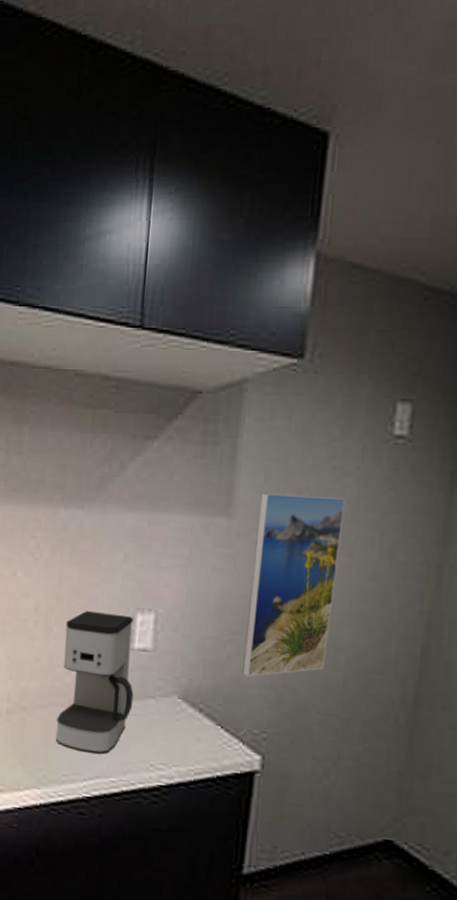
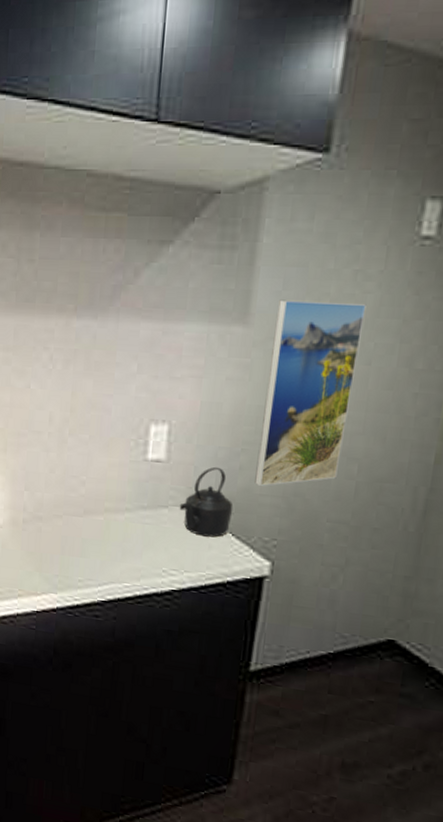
coffee maker: present [55,610,134,754] -> none [71,422,148,561]
kettle: none [166,656,222,730] -> present [179,466,234,537]

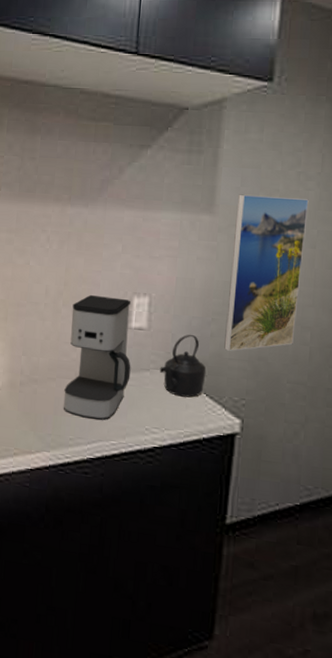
coffee maker: none [71,422,148,561] -> present [63,294,131,420]

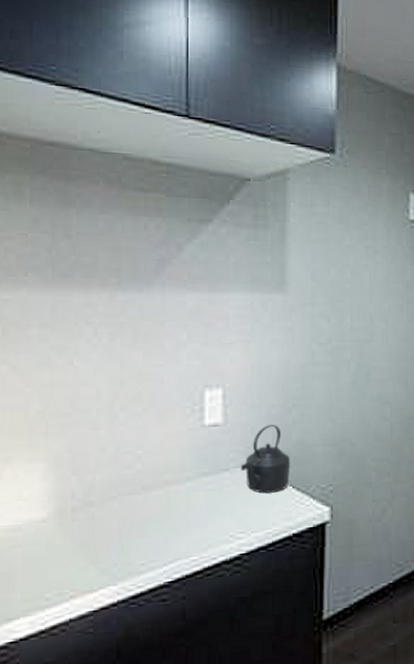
coffee maker: present [63,294,131,420] -> none [129,392,208,537]
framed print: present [224,194,309,351] -> none [307,270,379,437]

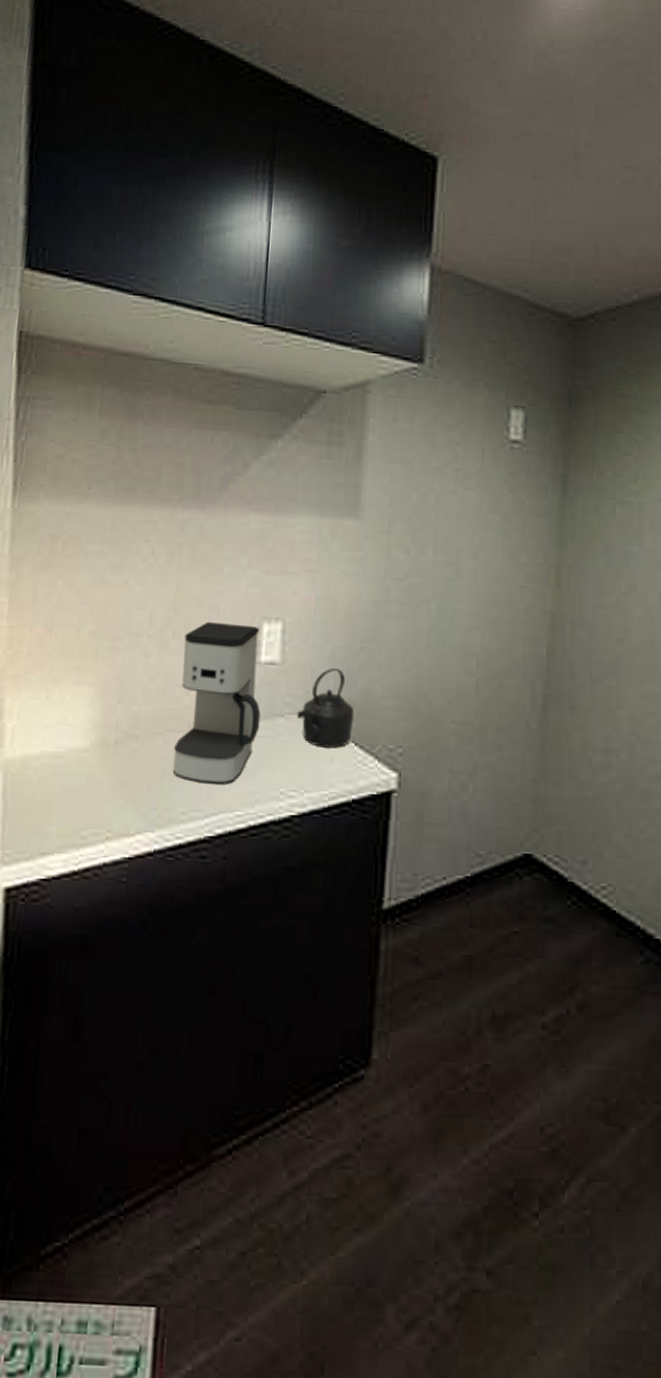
coffee maker: none [129,392,208,537] -> present [172,621,261,785]

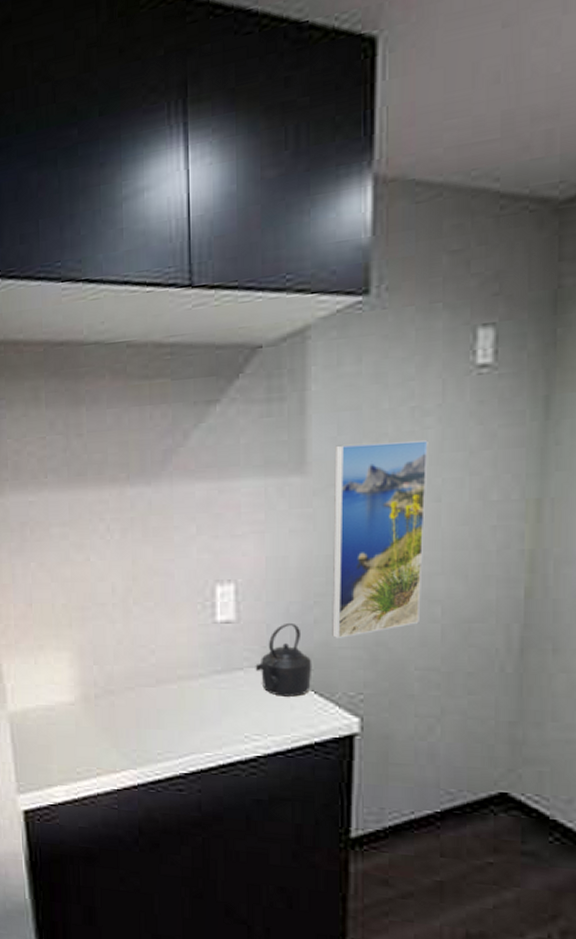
coffee maker: present [172,621,261,785] -> none [145,587,221,730]
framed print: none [375,494,469,687] -> present [332,440,428,638]

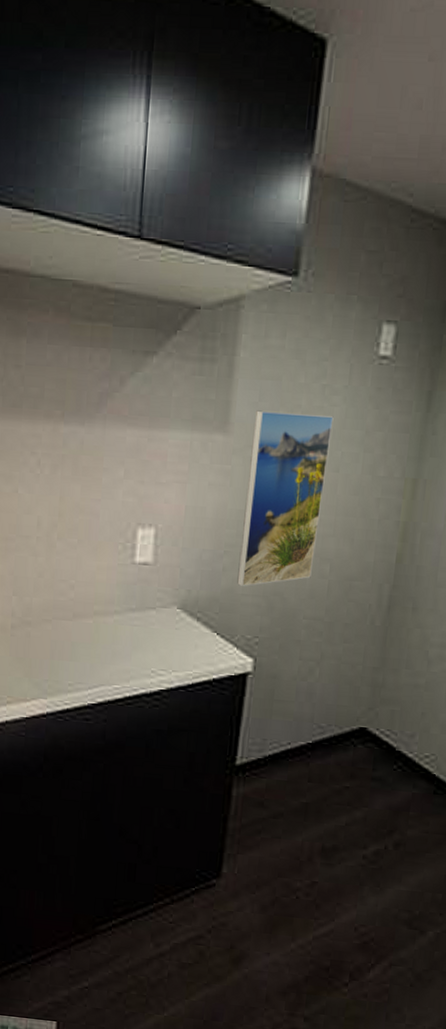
kettle: present [255,622,312,697] -> none [166,568,218,637]

